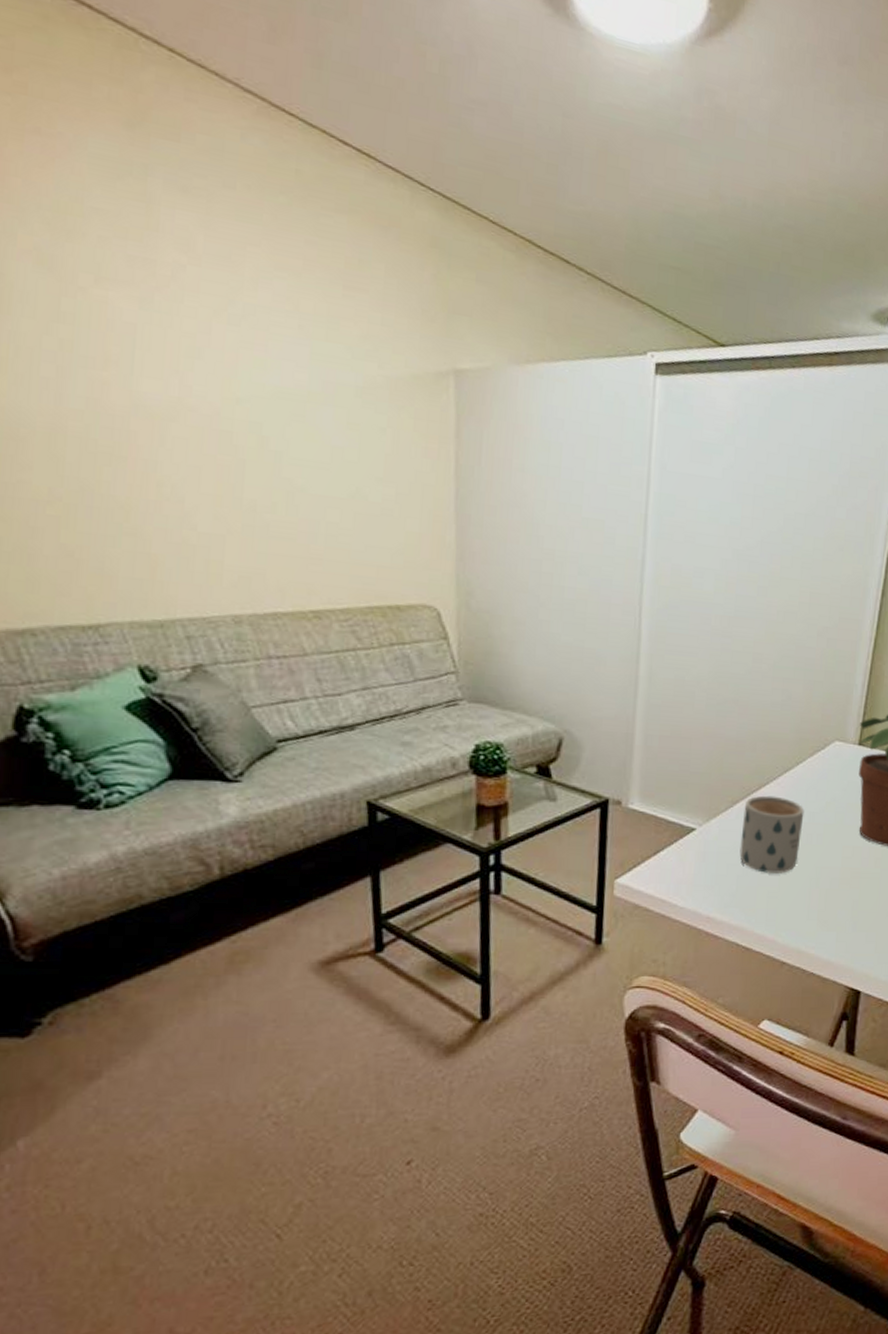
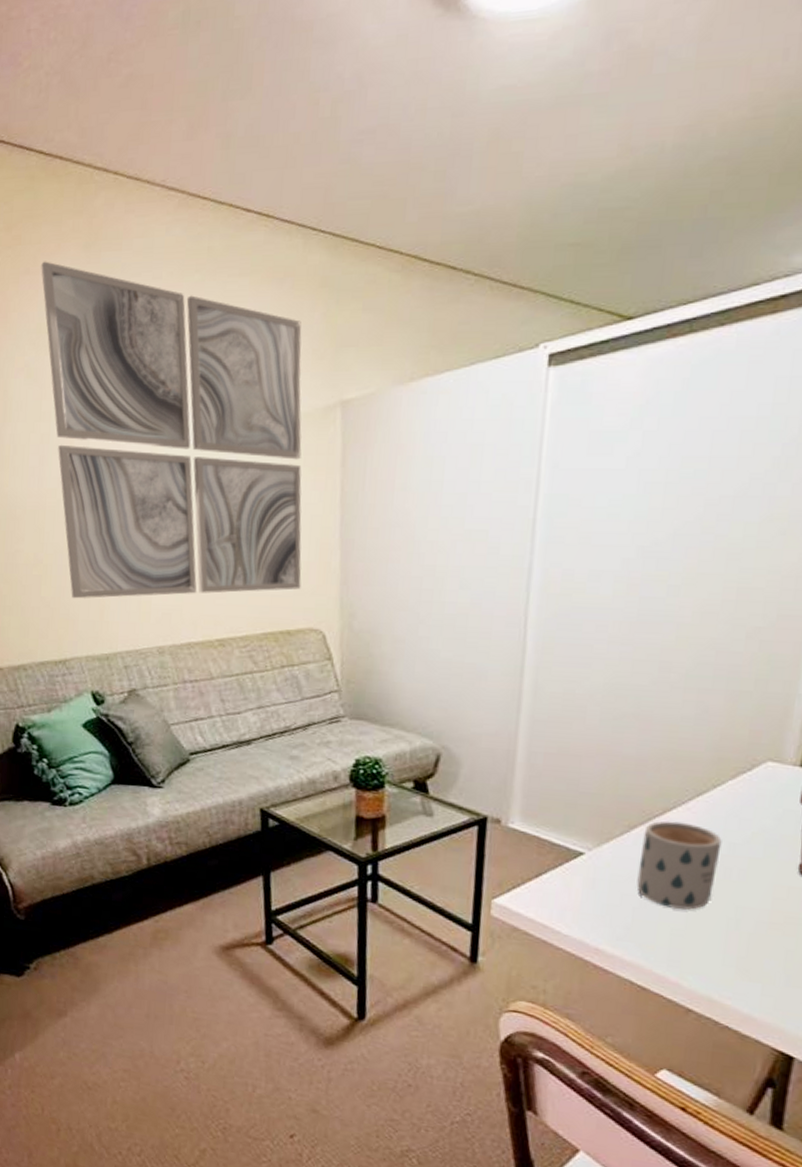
wall art: none [59,125,413,562] -> present [41,261,302,599]

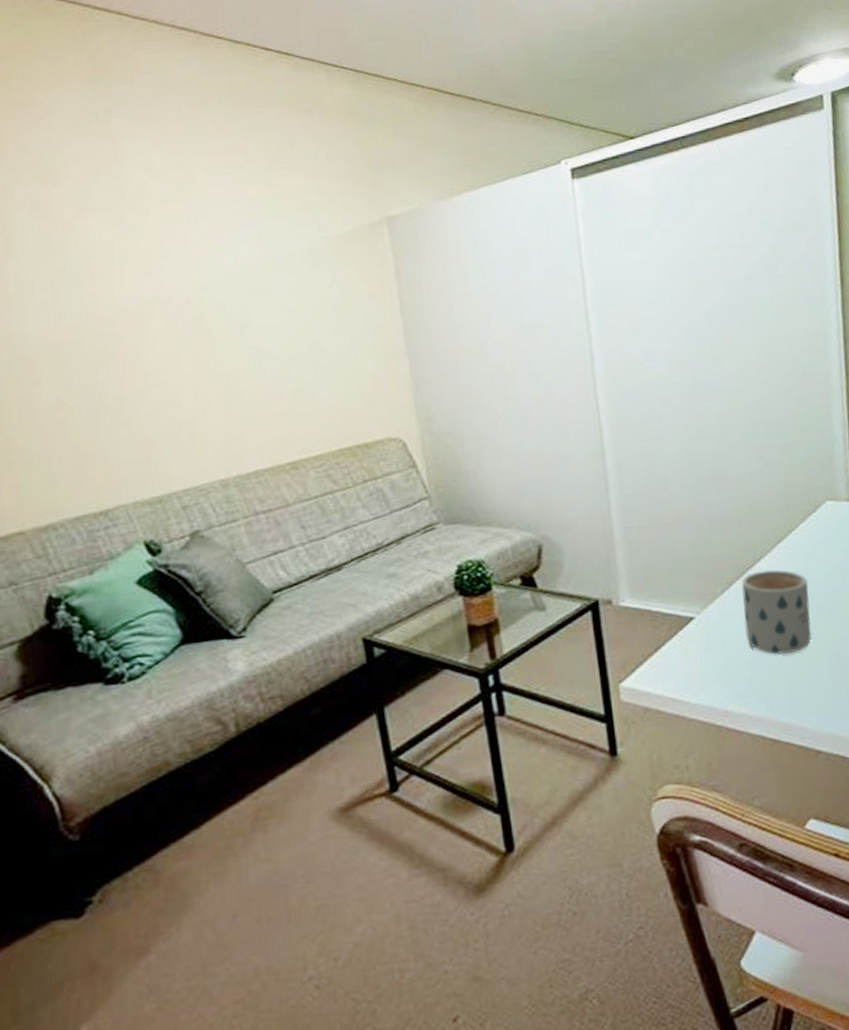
wall art: present [41,261,302,599] -> none [39,94,373,441]

